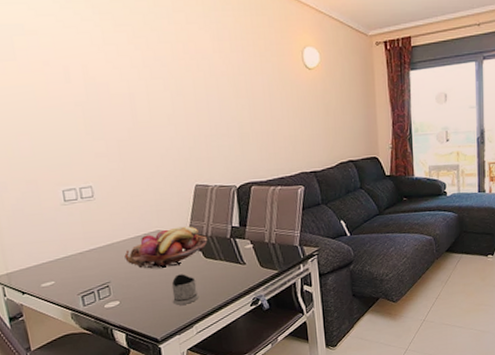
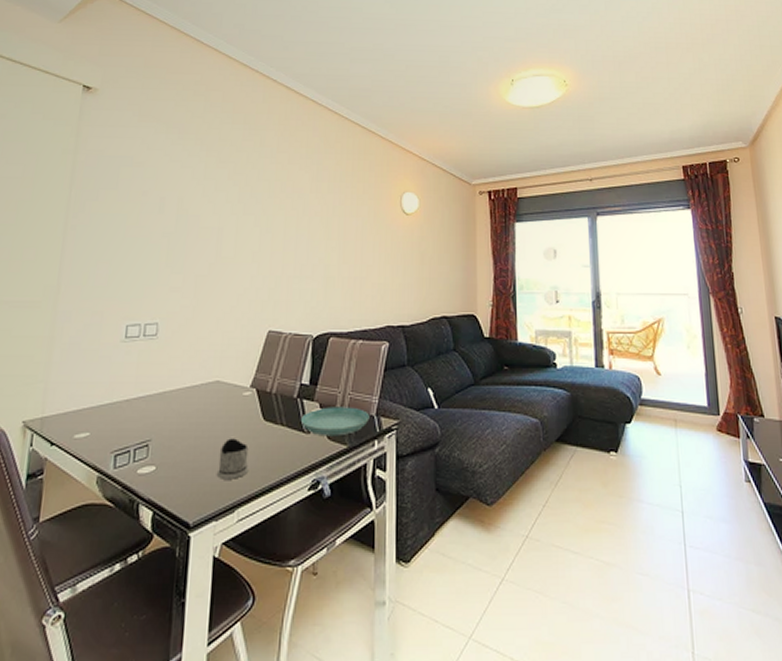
fruit basket: present [124,226,208,269] -> none [174,379,271,428]
saucer: none [235,241,294,266] -> present [300,407,370,437]

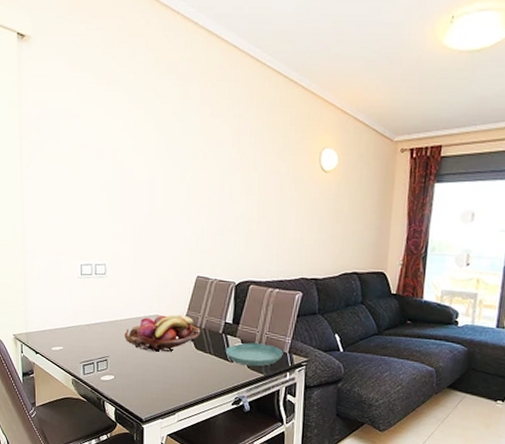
fruit basket: none [174,379,271,428] -> present [124,314,201,353]
tea glass holder: present [217,438,249,479] -> none [161,360,185,391]

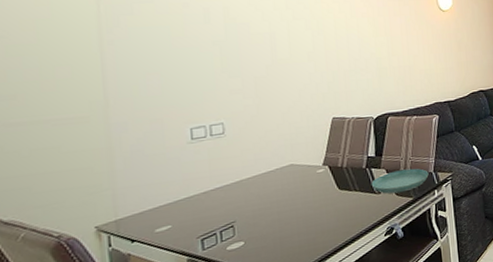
fruit basket: present [124,314,201,353] -> none [253,158,343,205]

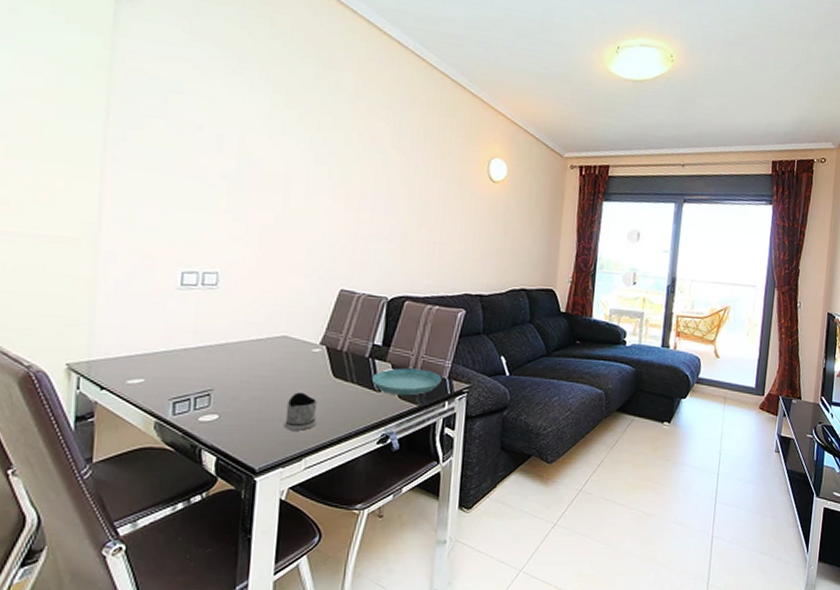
tea glass holder: none [302,207,332,241] -> present [284,392,318,431]

